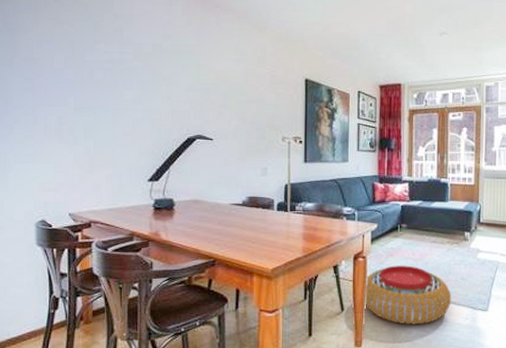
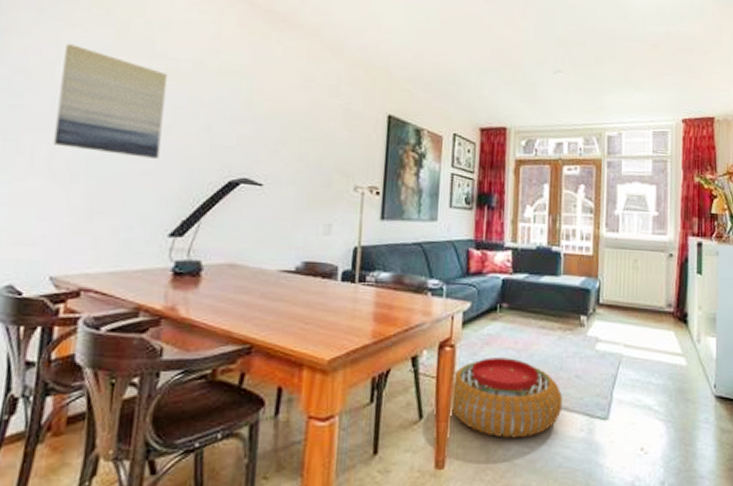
wall art: none [59,37,135,123] -> present [53,44,168,159]

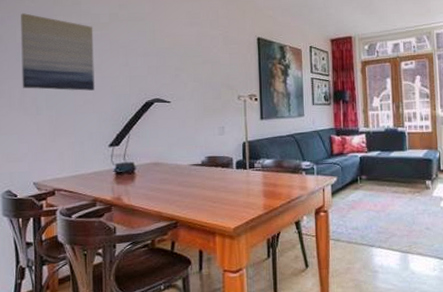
pouf: present [449,357,563,438] -> none [328,217,417,279]

